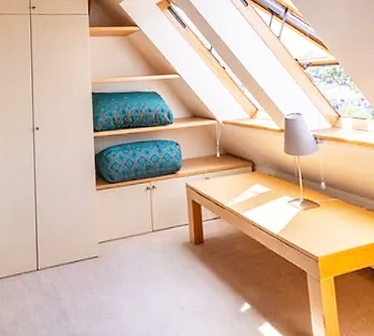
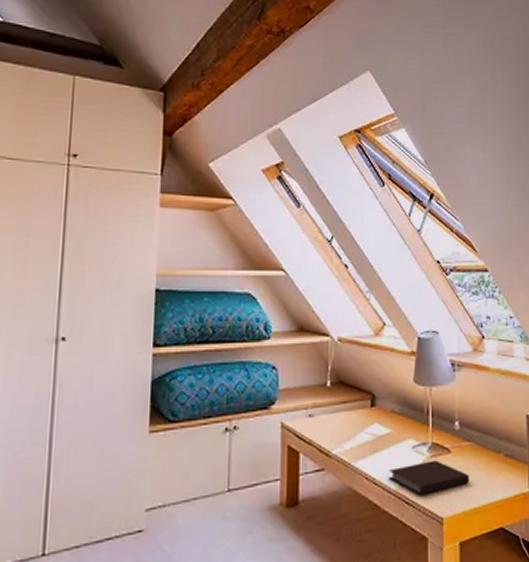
notebook: none [271,212,338,238] -> present [389,460,470,495]

